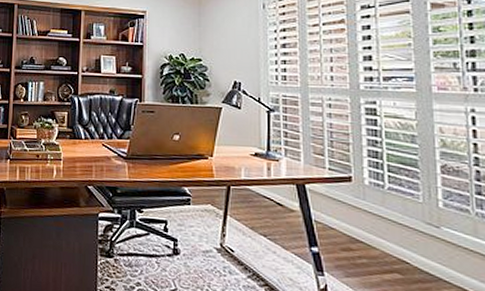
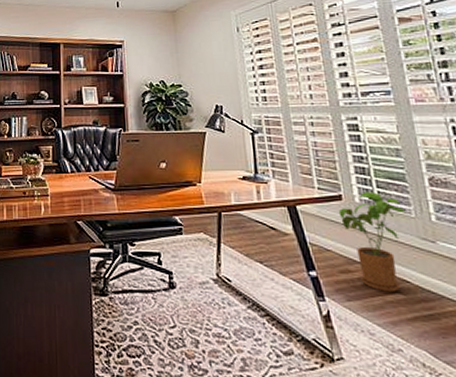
house plant: none [346,175,414,272] -> present [338,192,406,292]

